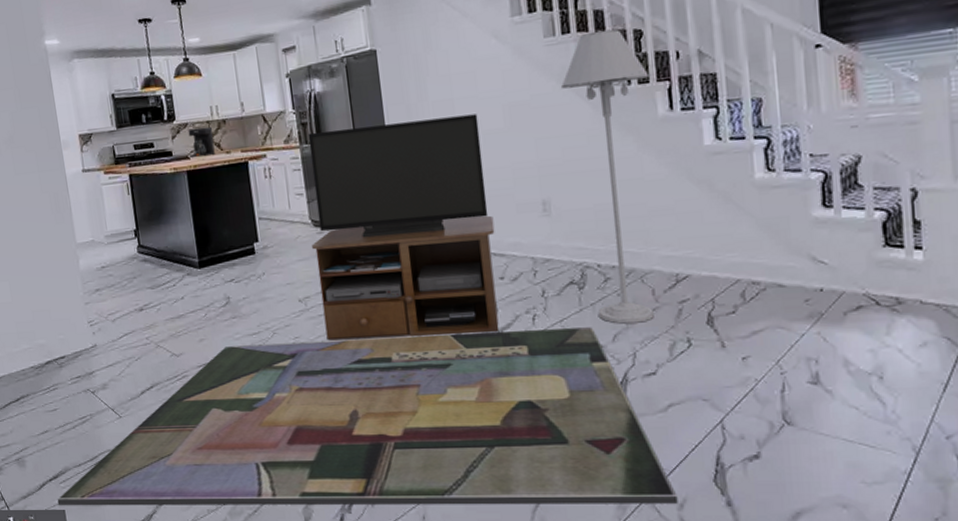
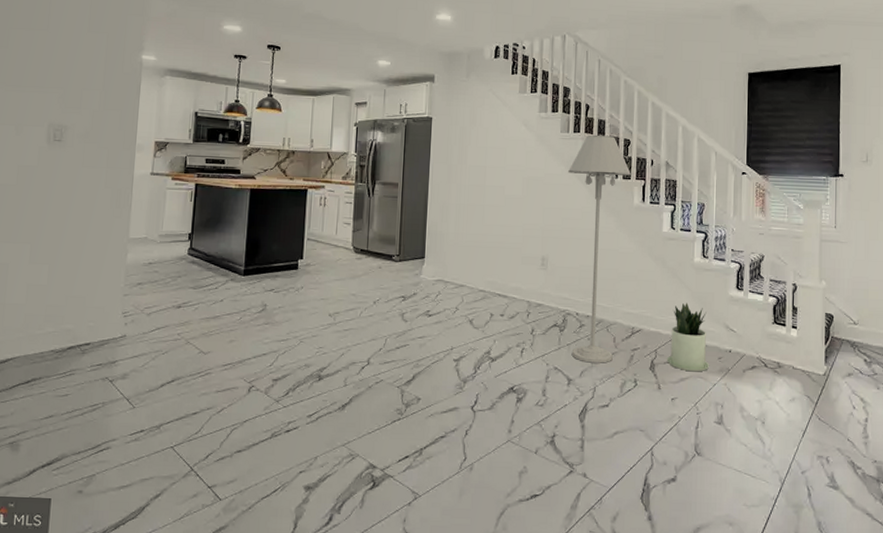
area rug: present [57,327,678,506] -> none [45,349,613,517]
coffee maker: present [188,126,216,159] -> none [255,154,282,180]
tv stand: present [308,114,499,341] -> none [347,174,503,360]
planter: none [729,233,793,322] -> present [666,302,710,372]

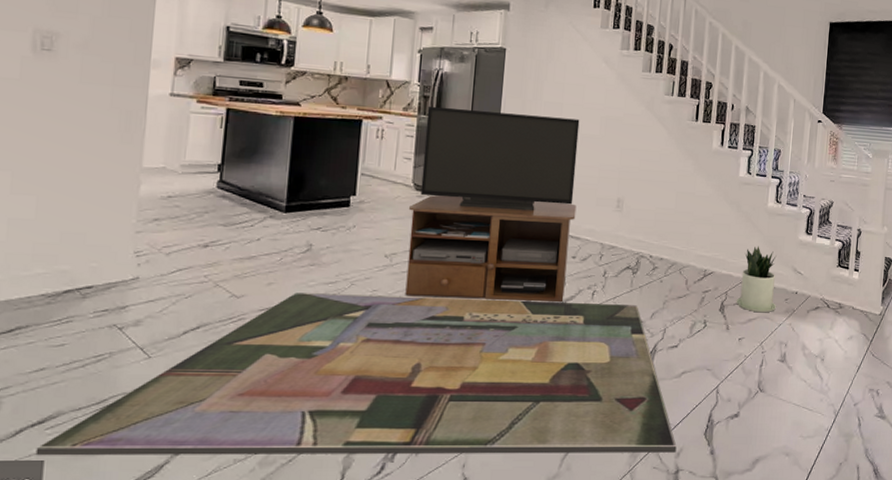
area rug: none [45,349,613,517] -> present [35,293,677,456]
tv stand: none [347,174,503,360] -> present [405,106,580,303]
floor lamp: present [567,134,631,363] -> none [643,76,711,305]

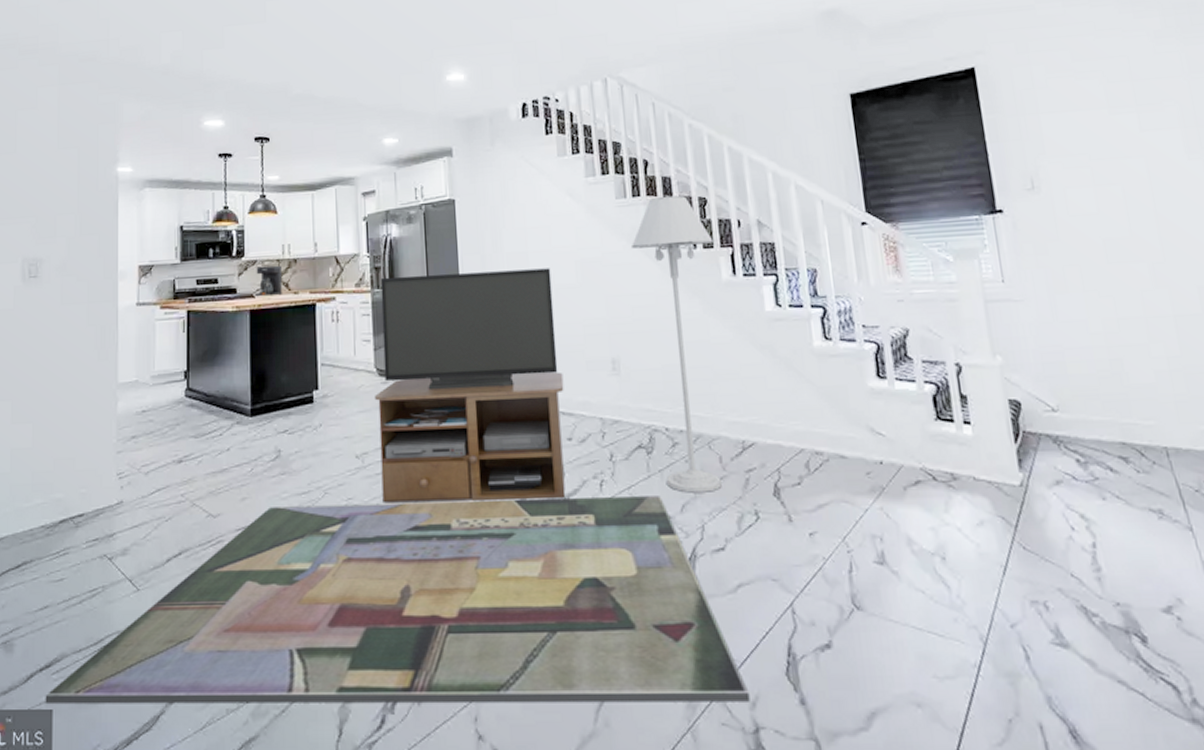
coffee maker: none [300,78,332,108] -> present [254,265,283,297]
floor lamp: none [643,76,711,305] -> present [630,195,722,493]
planter: present [736,246,777,313] -> none [794,401,856,495]

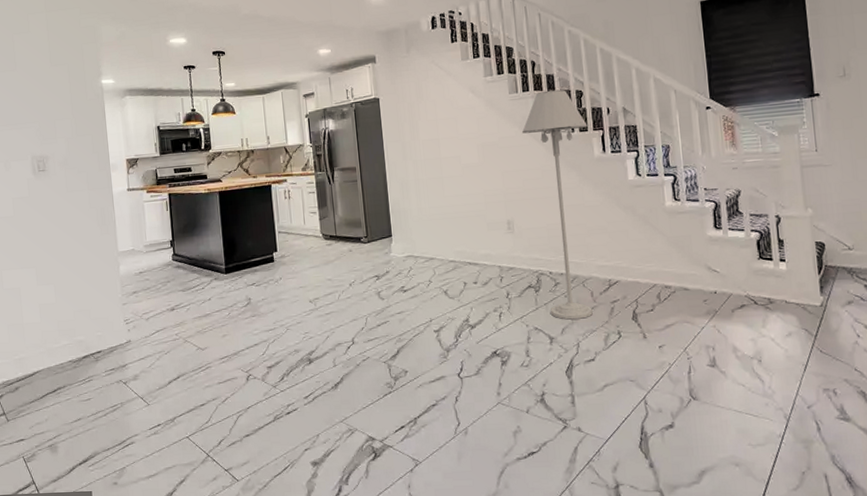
area rug: present [45,496,750,704] -> none [85,322,613,487]
coffee maker: present [254,265,283,297] -> none [221,155,245,181]
tv stand: present [375,268,566,503] -> none [322,151,473,335]

